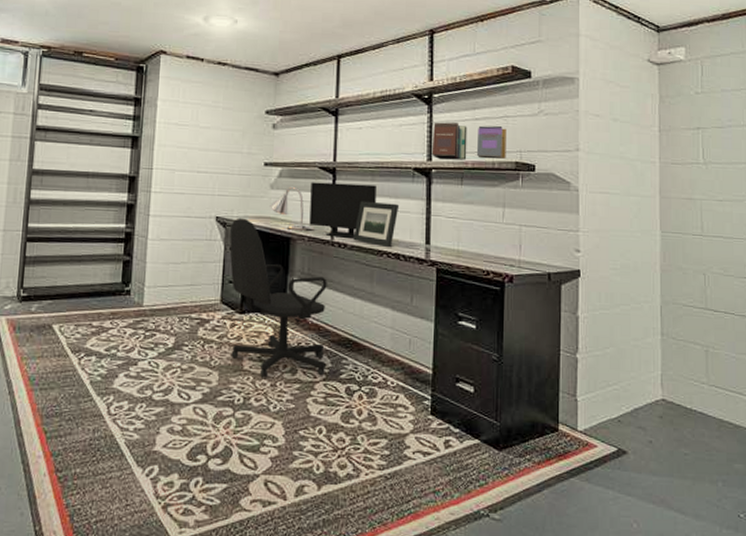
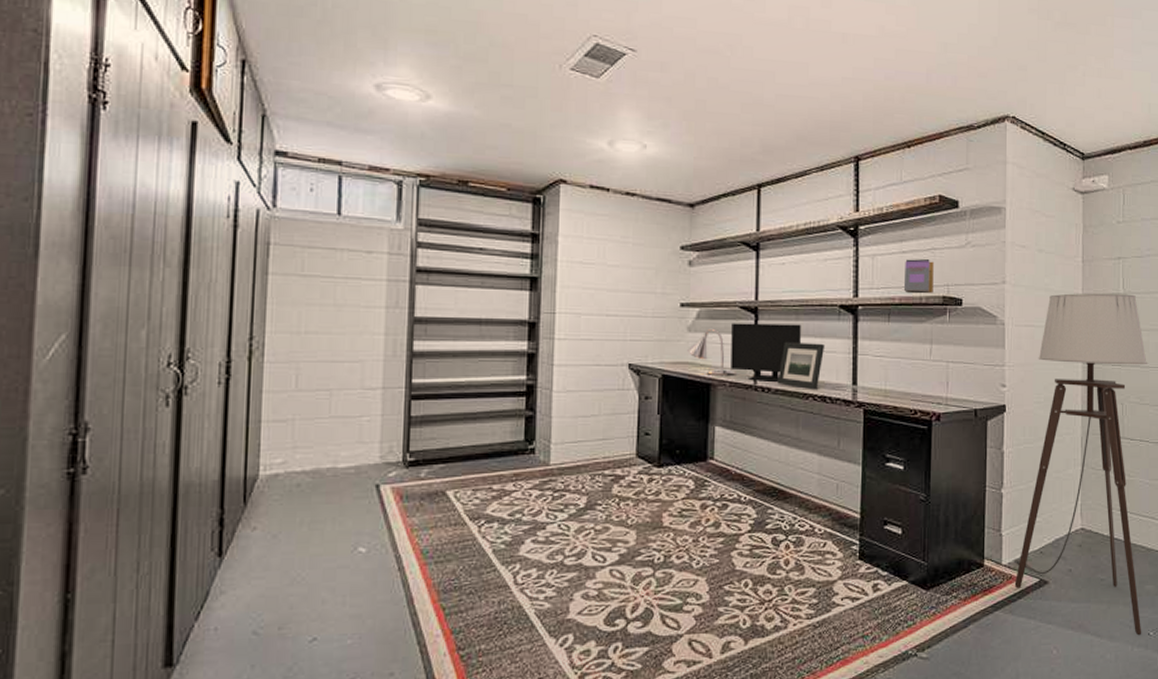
office chair: present [229,217,327,378] -> none [644,364,752,534]
books: present [431,122,467,161] -> none [858,255,894,297]
floor lamp: none [589,162,732,517] -> present [1013,293,1148,636]

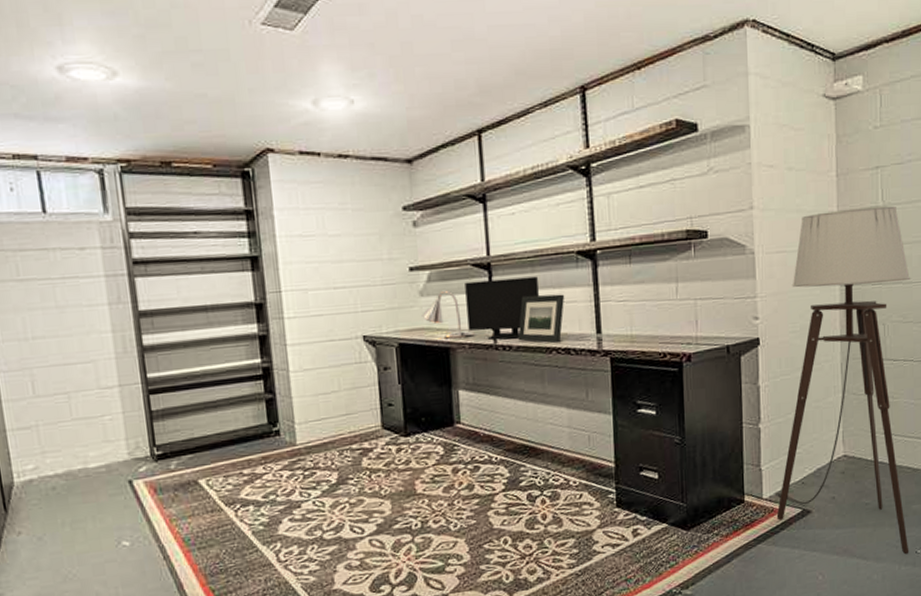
books: present [903,259,934,294] -> none [643,192,676,231]

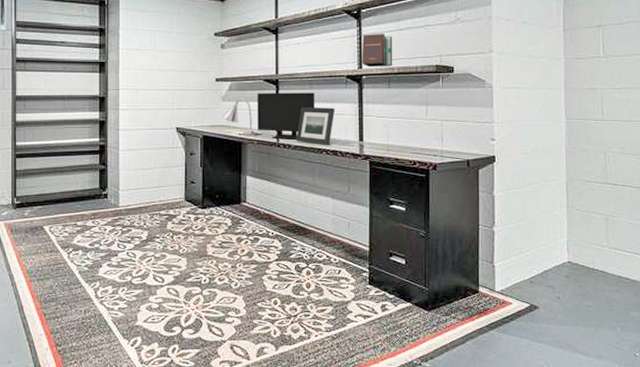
books: none [594,194,634,239] -> present [362,34,393,68]
floor lamp: present [774,205,911,555] -> none [505,57,629,356]

